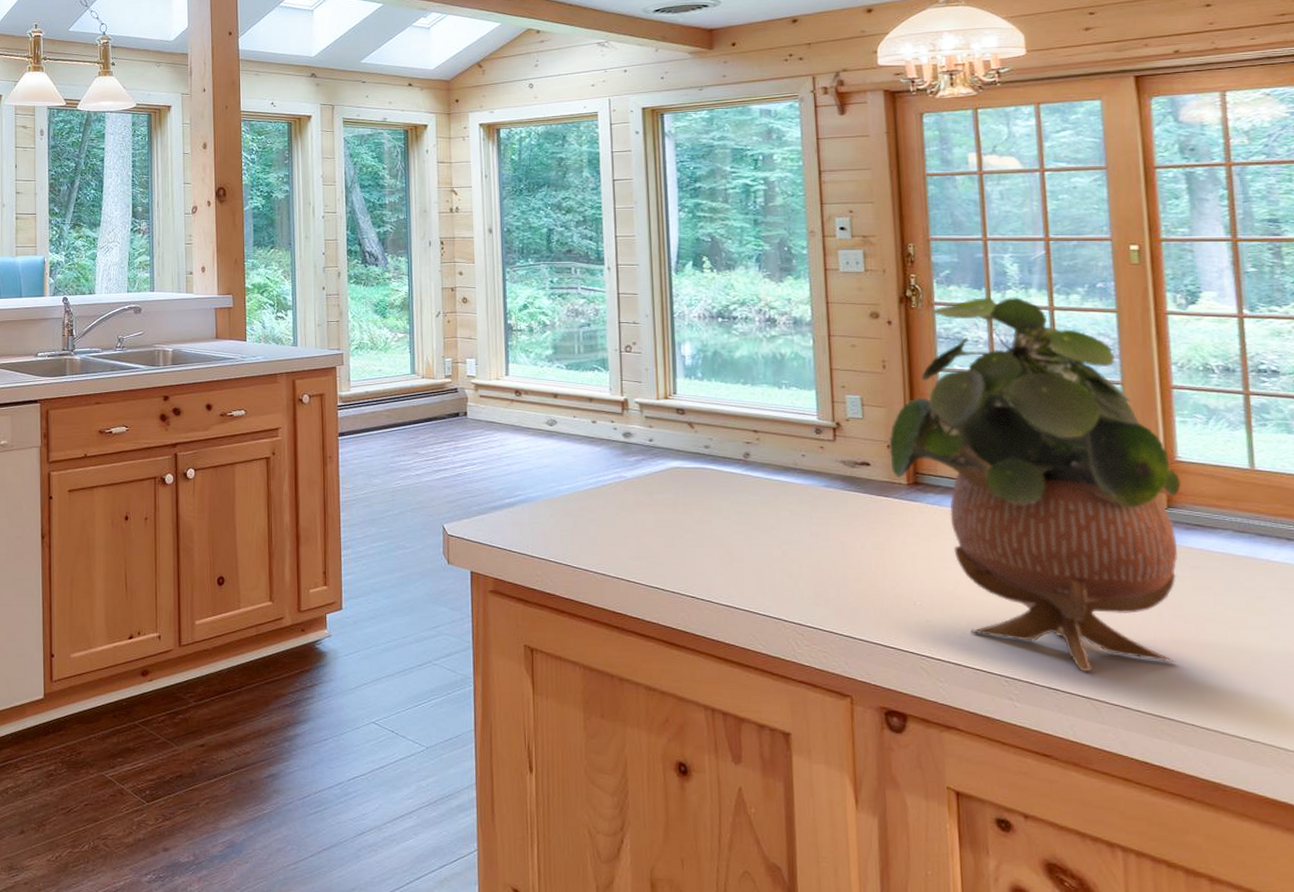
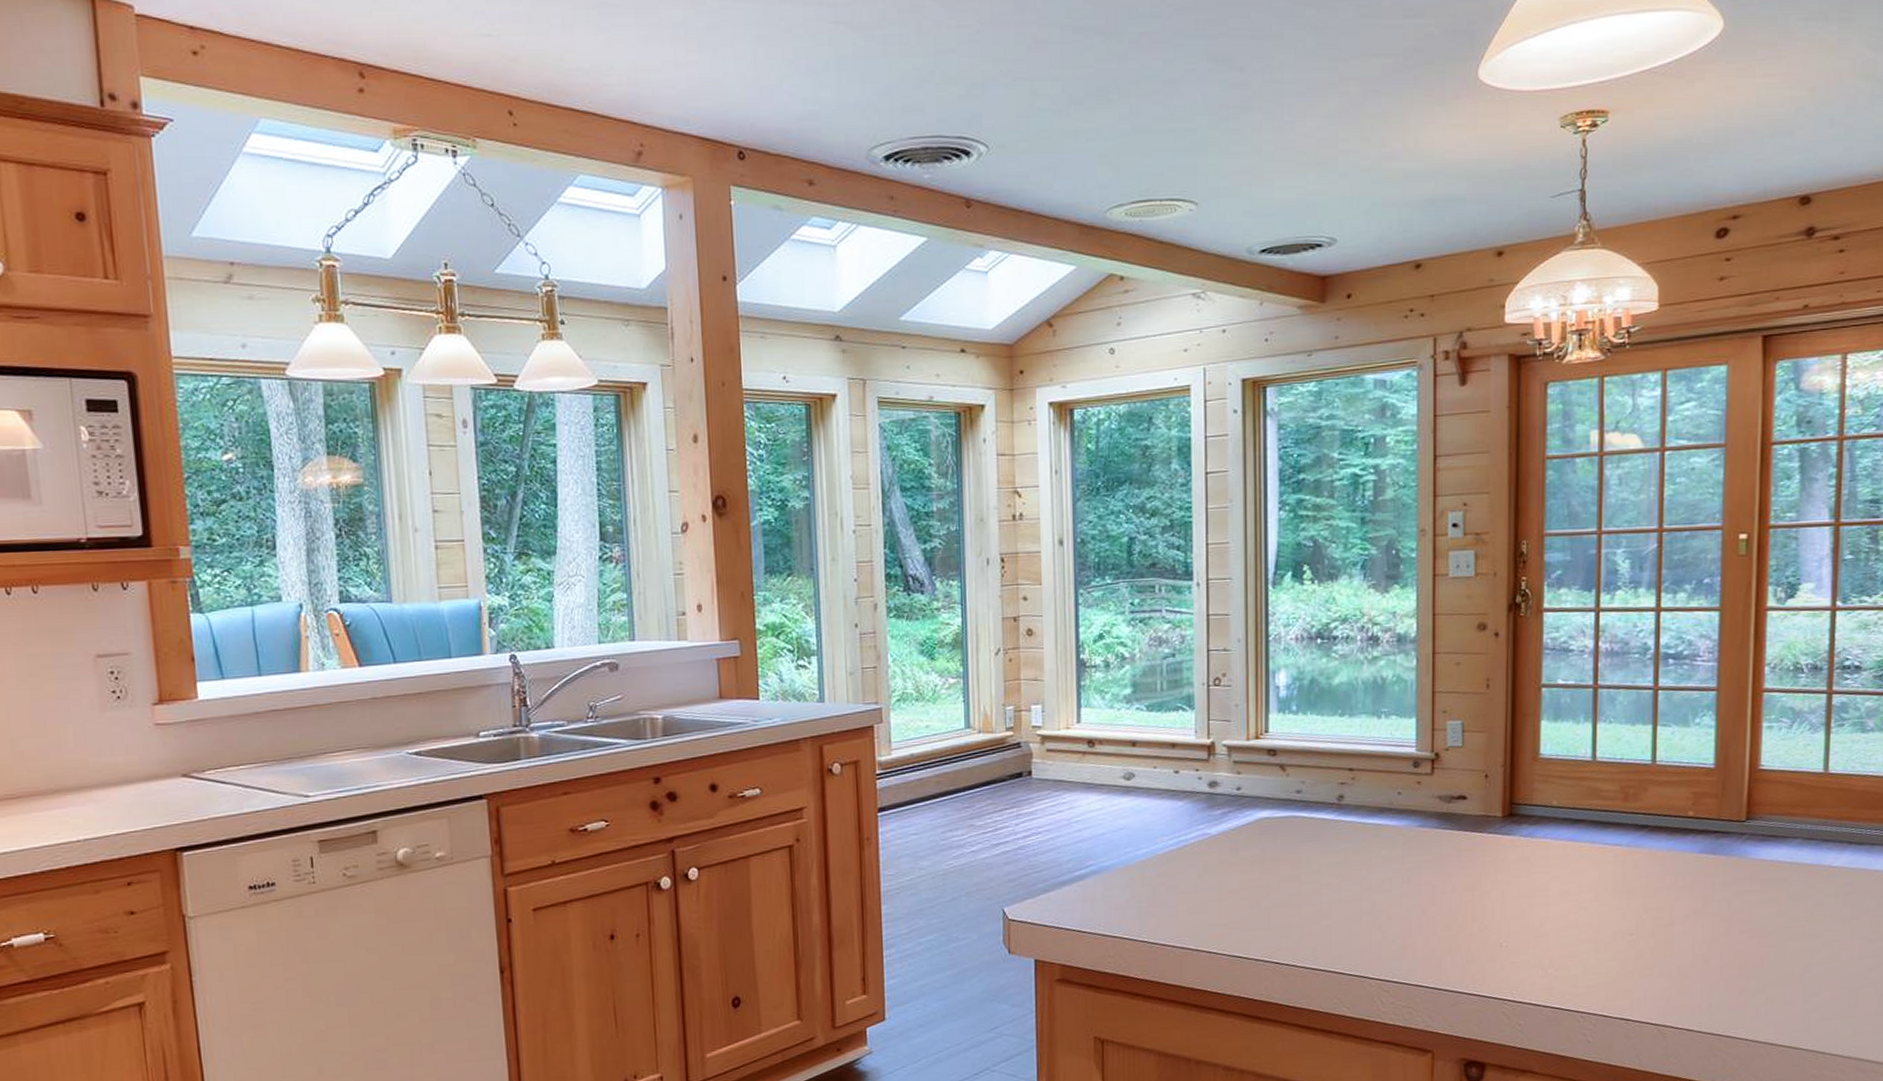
potted plant: present [889,296,1182,672] -> none [1487,597,1762,999]

